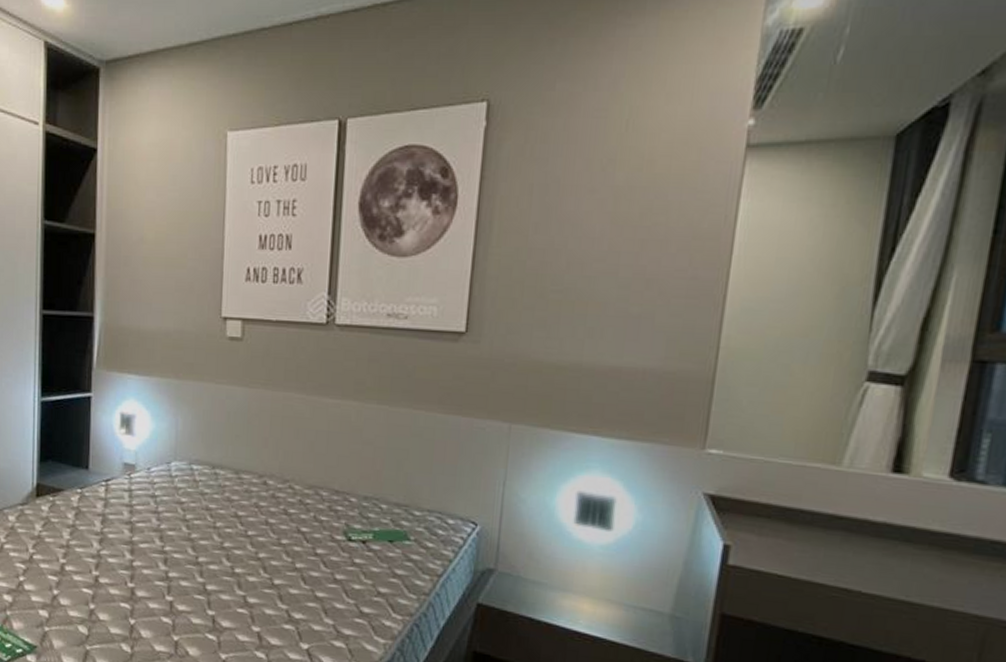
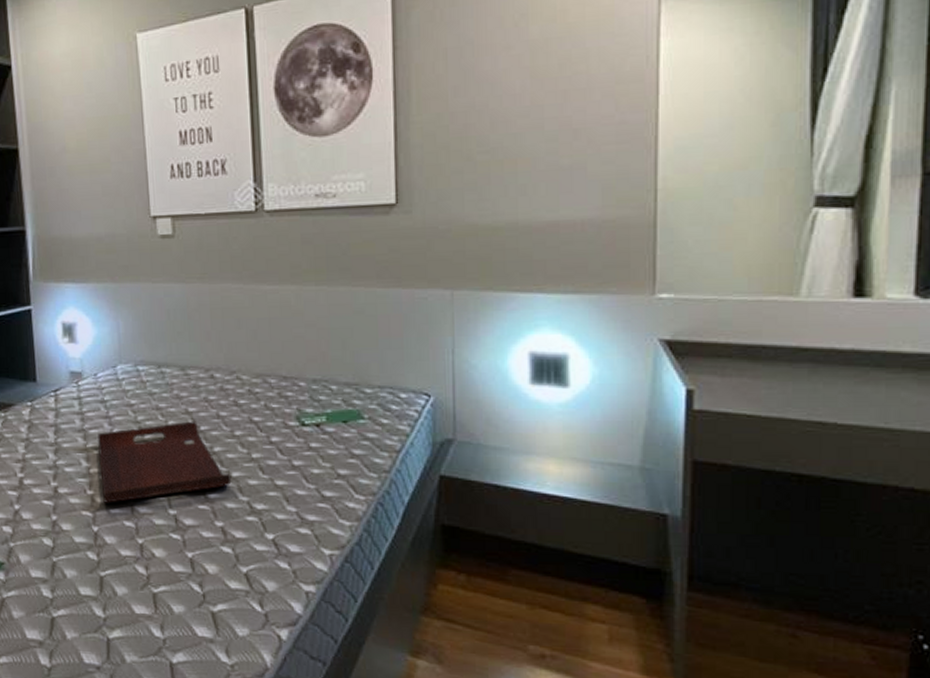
serving tray: none [143,524,273,598] -> present [97,421,232,503]

